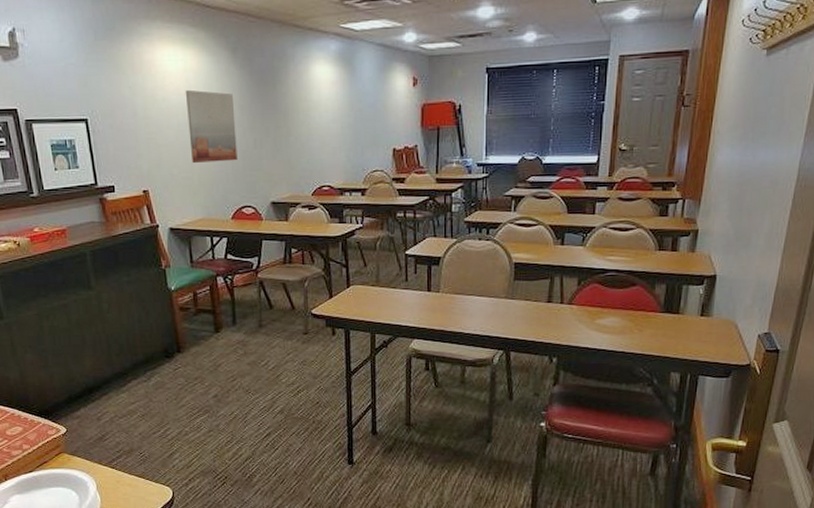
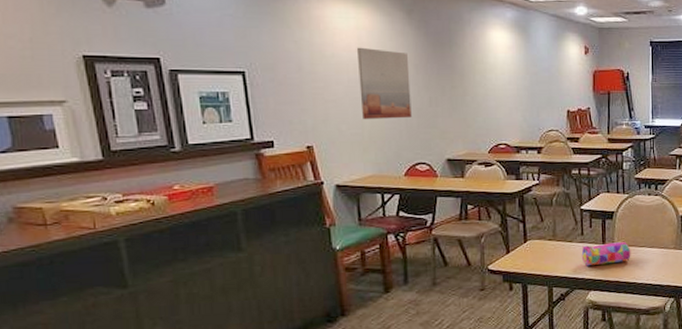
pencil case: none [405,288,458,314] -> present [581,241,631,267]

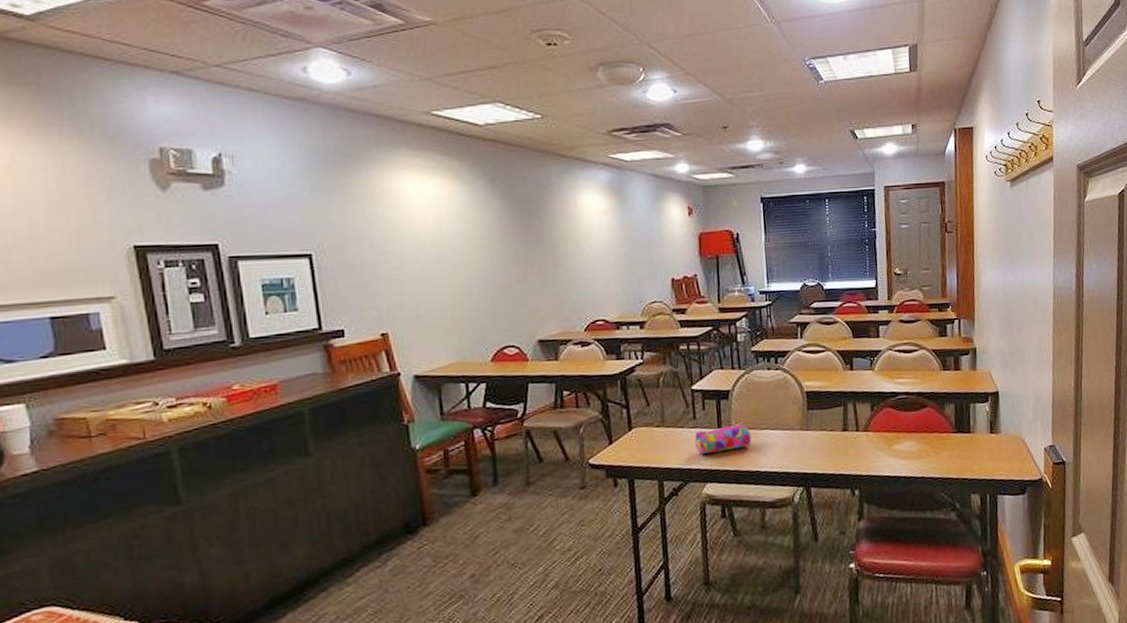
wall art: present [356,47,412,120] -> none [434,220,498,301]

